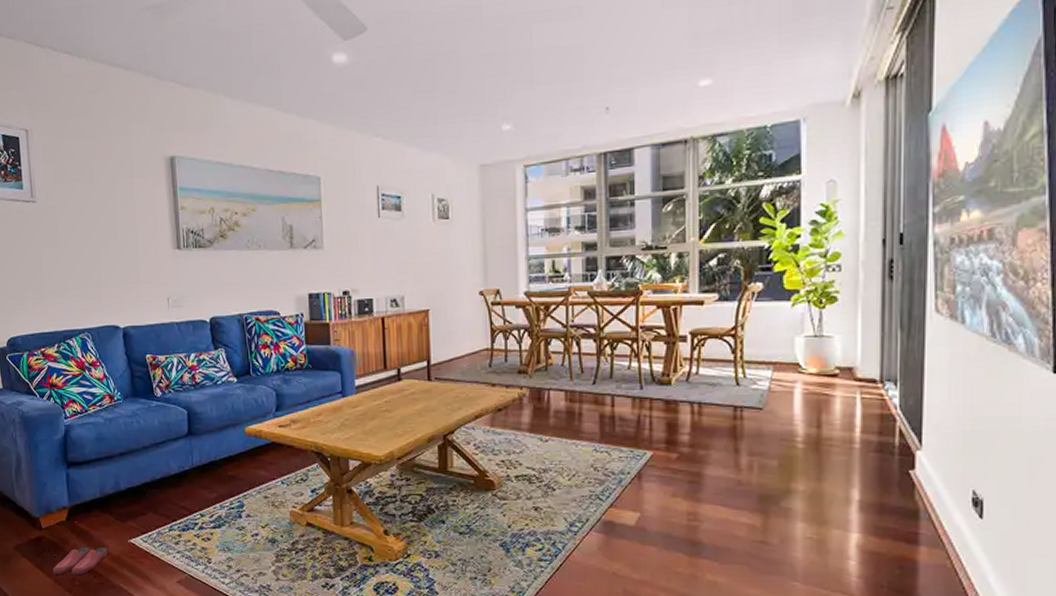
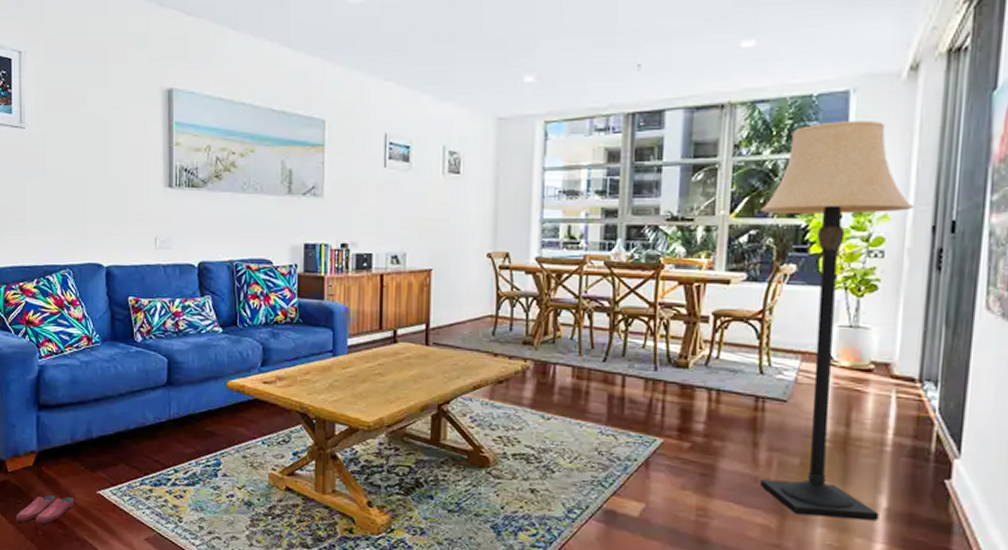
lamp: none [726,146,865,512] -> present [759,121,914,520]

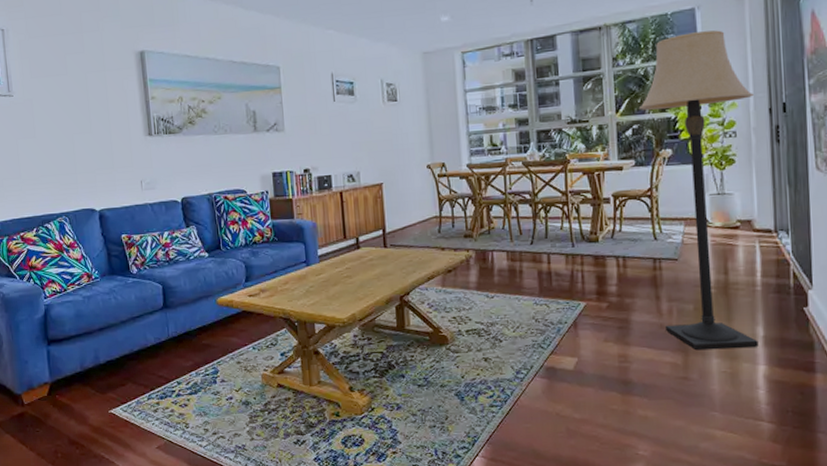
slippers: present [16,495,74,525] -> none [36,419,89,449]

